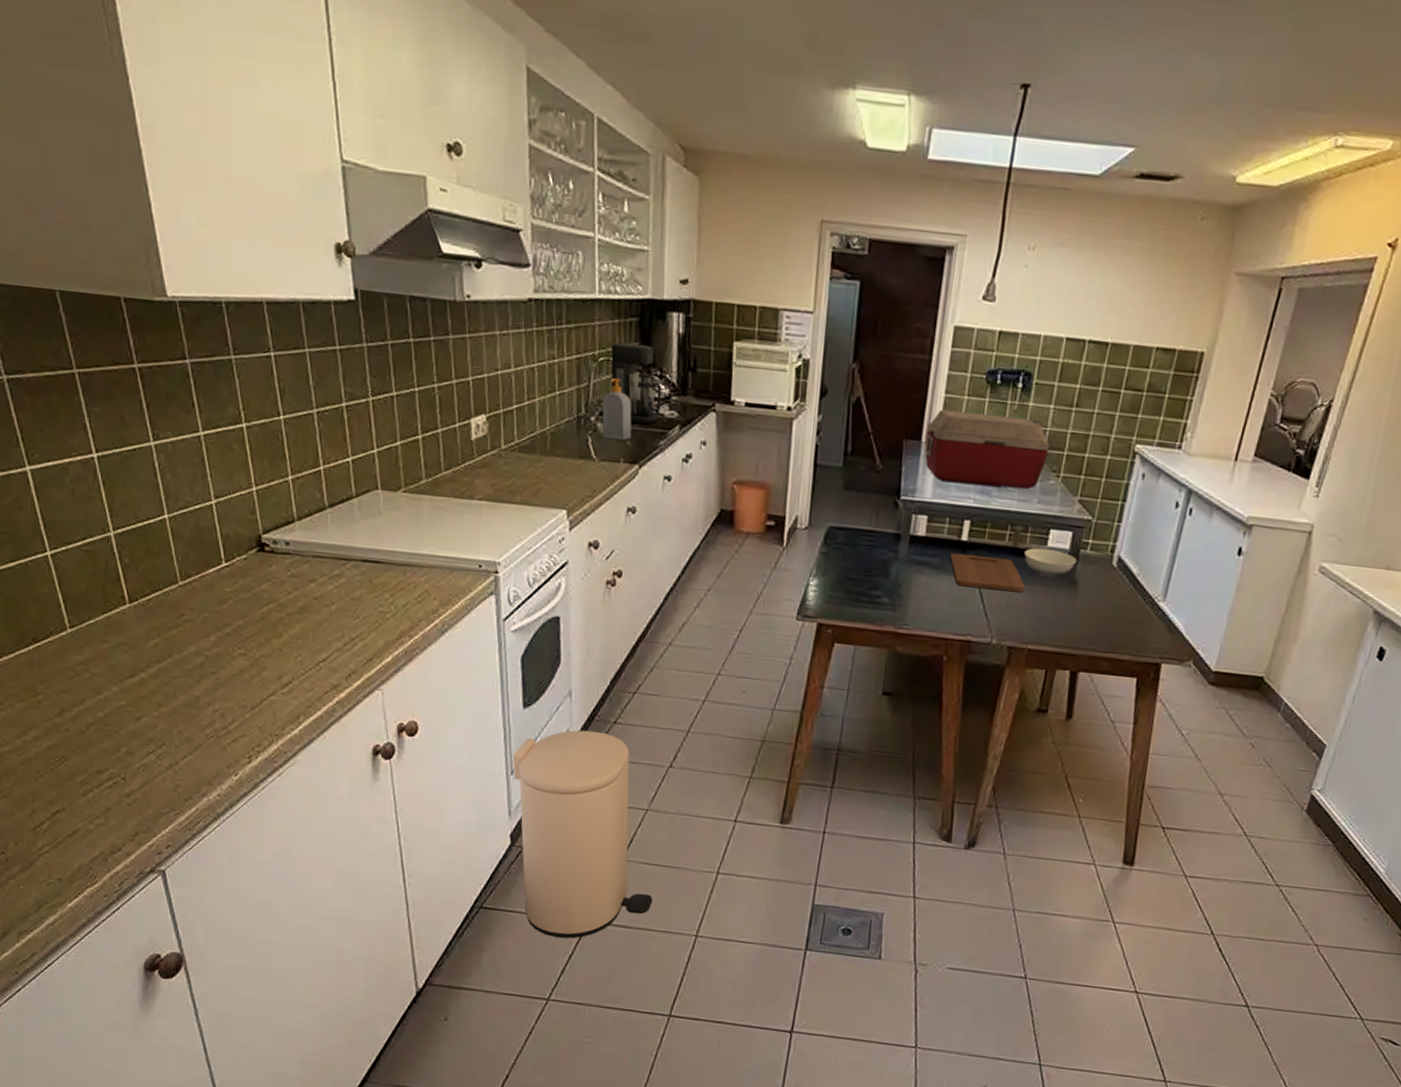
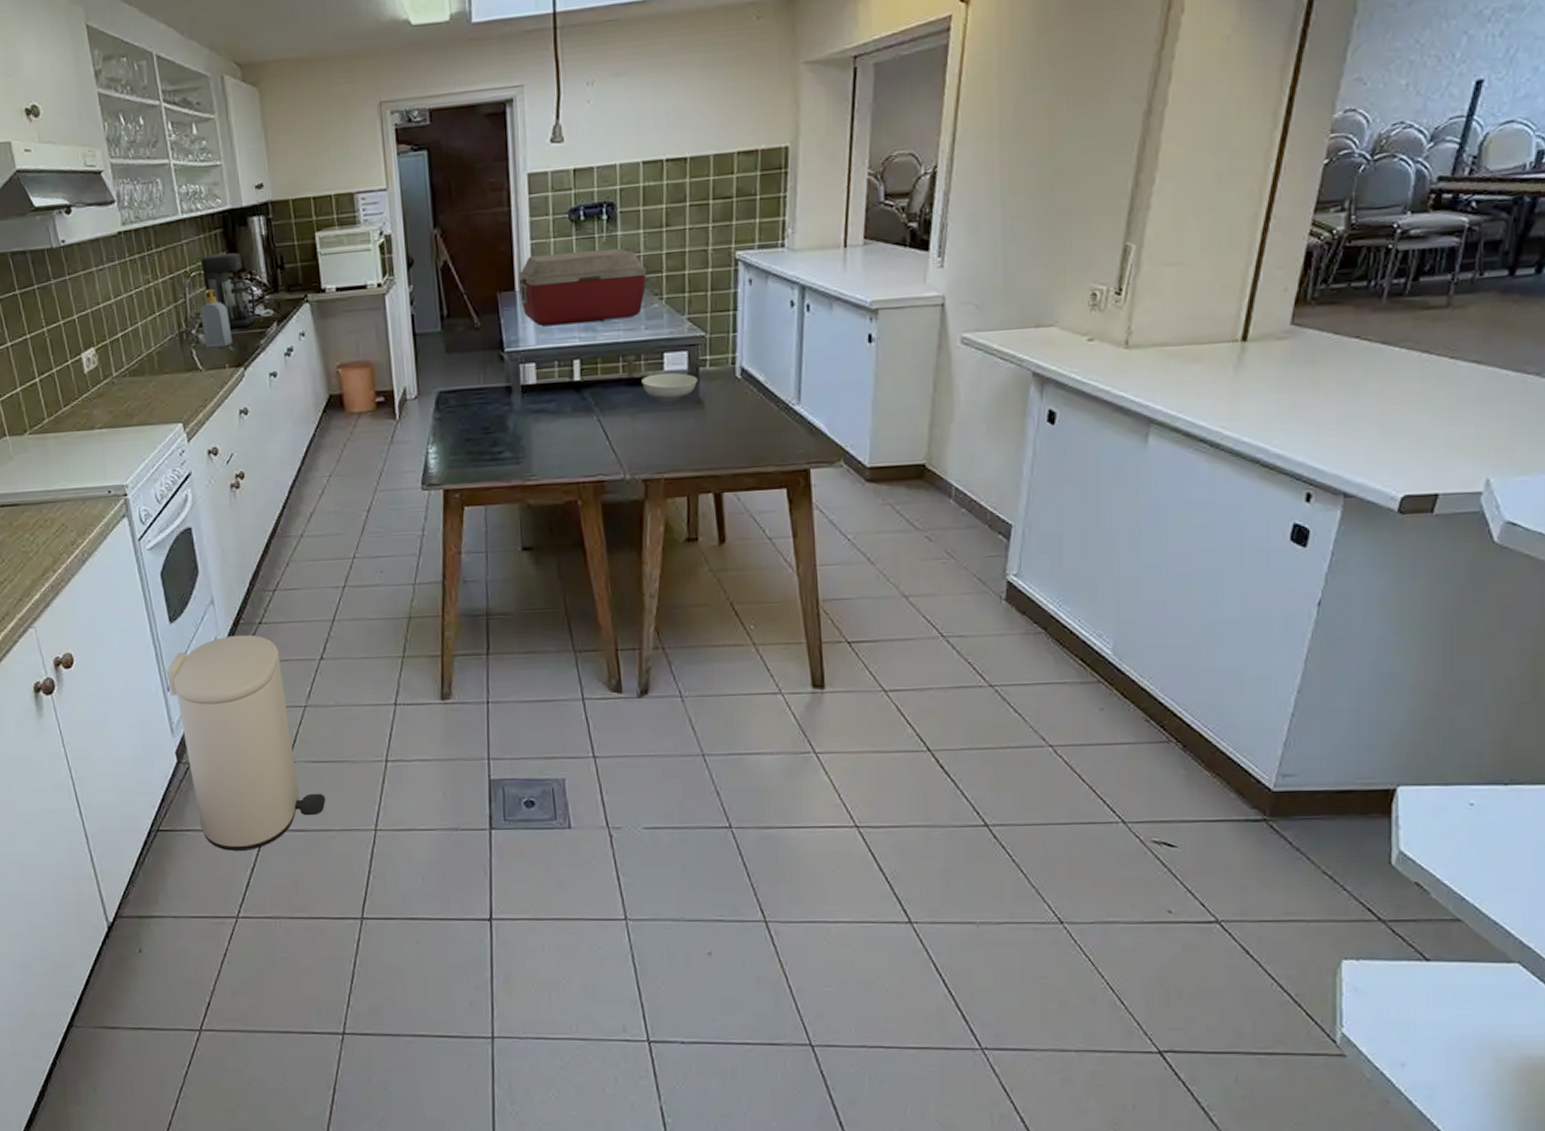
cutting board: present [950,553,1026,593] -> none [566,390,650,427]

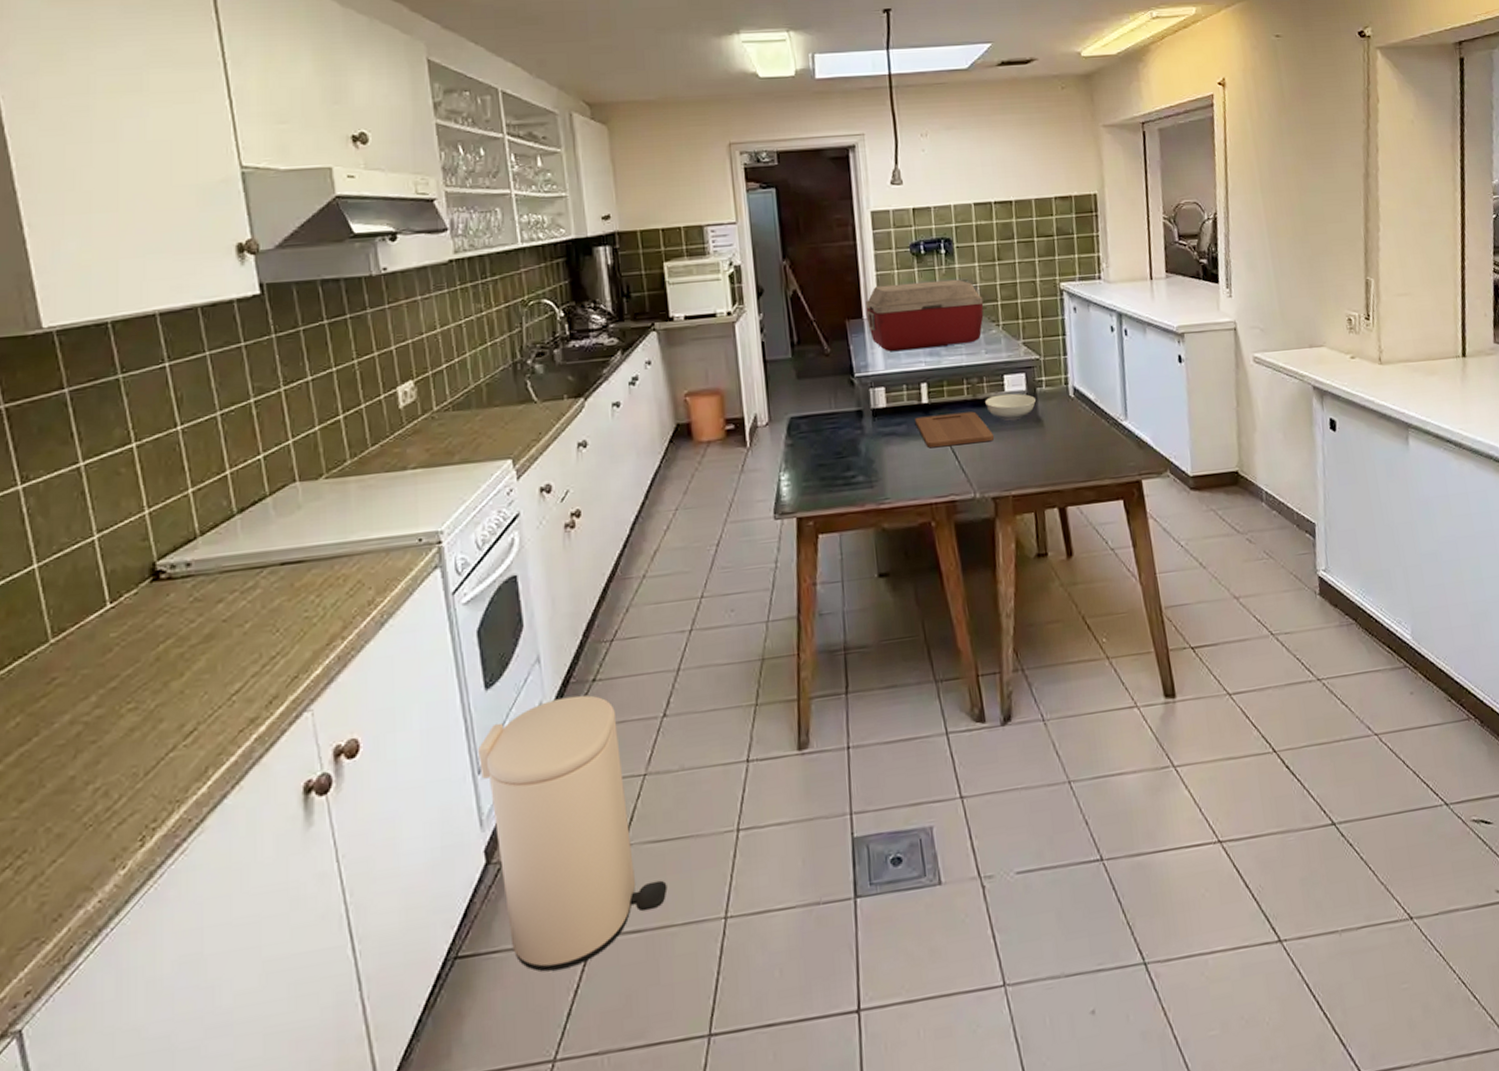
coffee maker: present [200,253,256,328] -> none [539,282,600,358]
soap bottle: present [200,288,233,348] -> none [537,317,573,379]
cutting board: none [566,390,650,427] -> present [915,411,995,449]

